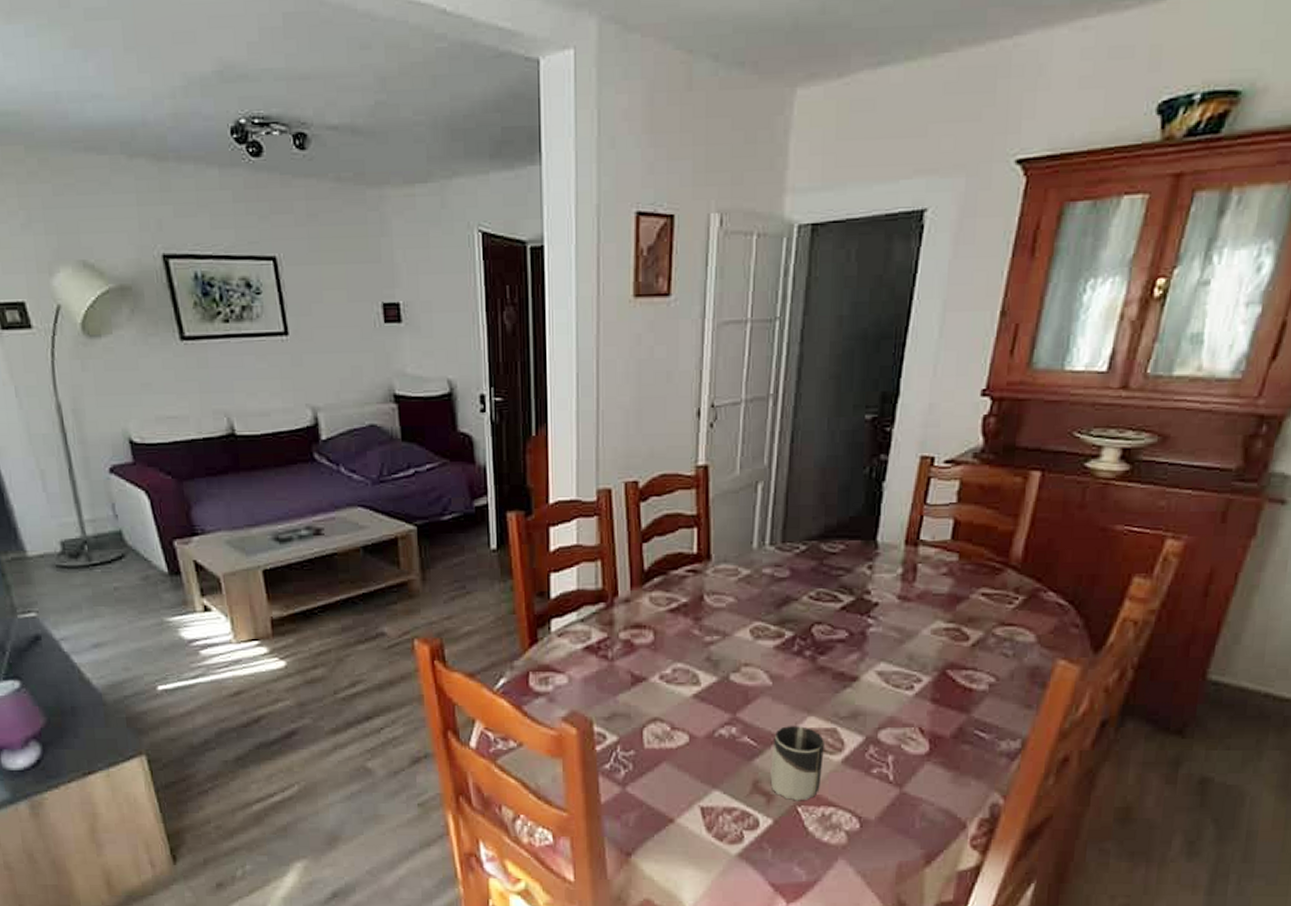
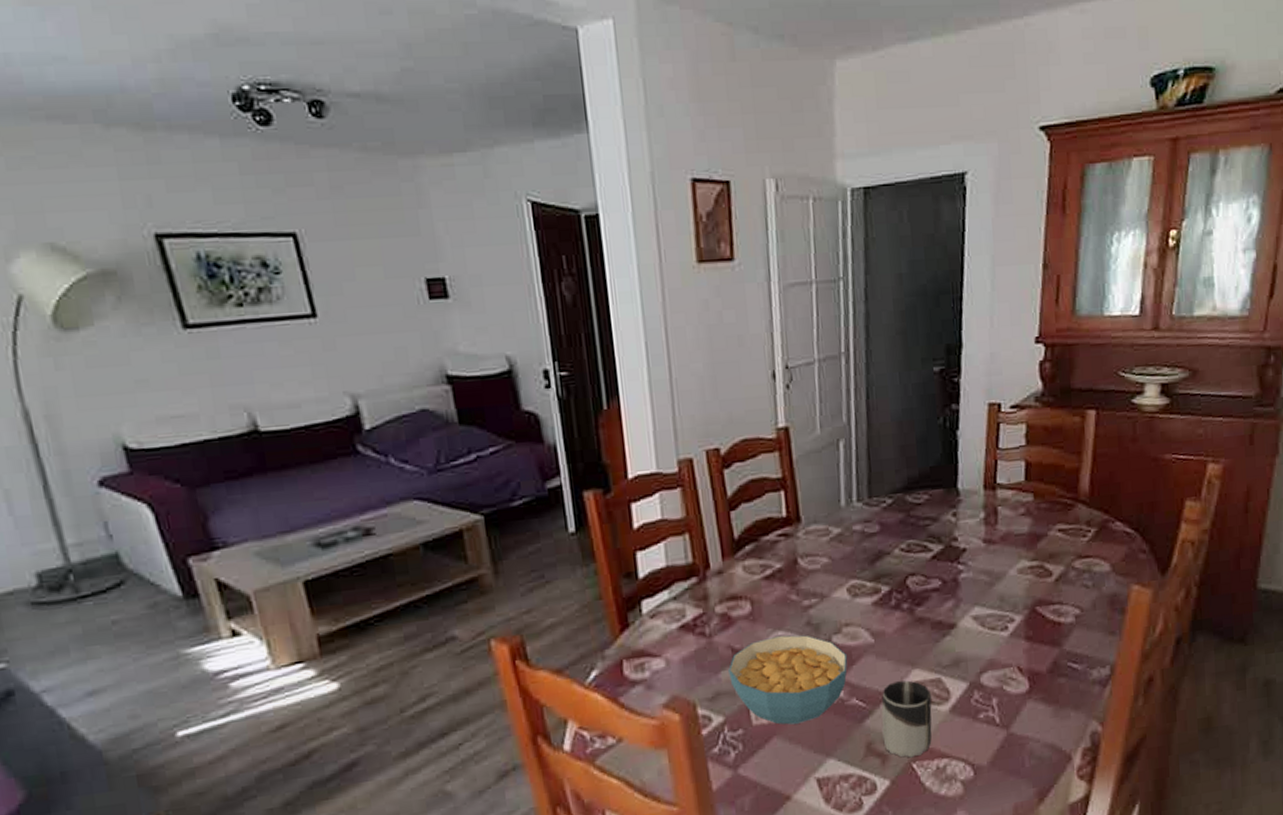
cereal bowl: none [627,667,744,753] -> present [728,635,848,725]

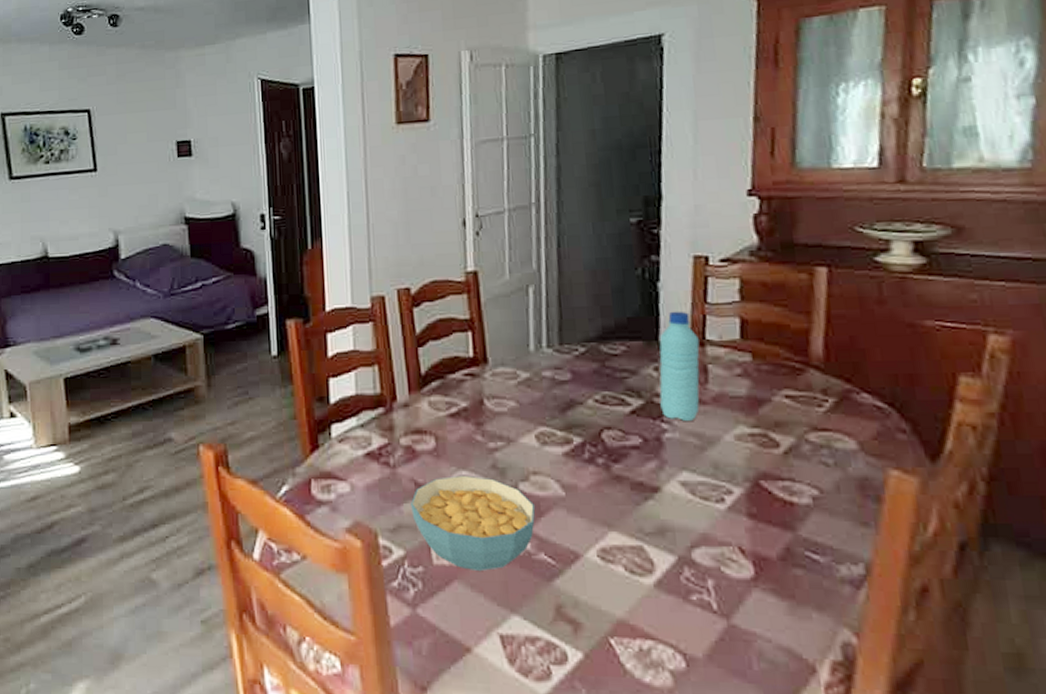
cup: present [881,680,932,758] -> none [573,542,633,632]
water bottle: none [957,457,991,561] -> present [659,311,700,421]

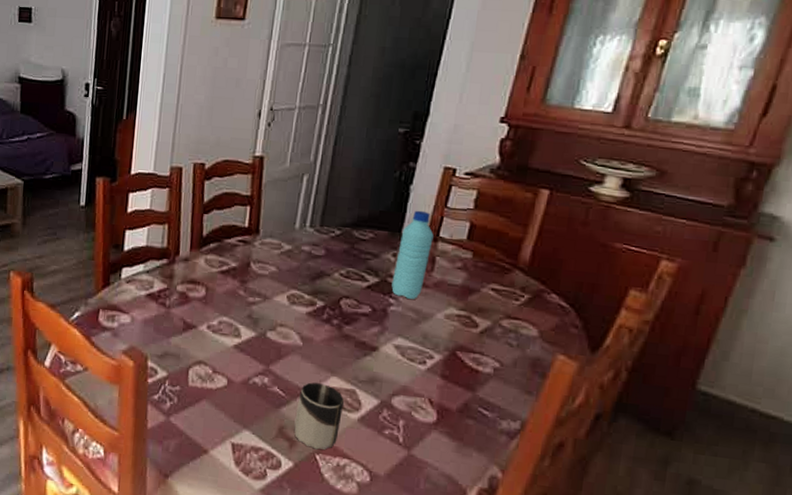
cereal bowl: present [411,475,536,571] -> none [177,320,277,395]
cup: none [573,542,633,632] -> present [294,382,344,450]

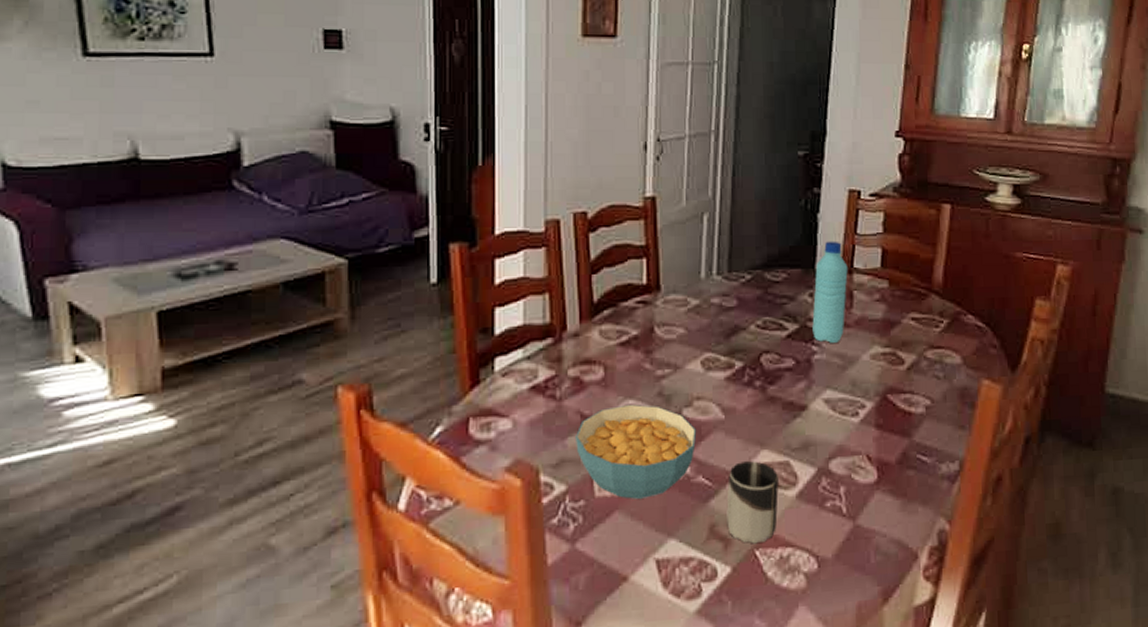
cereal bowl: none [177,320,277,395] -> present [576,404,697,499]

